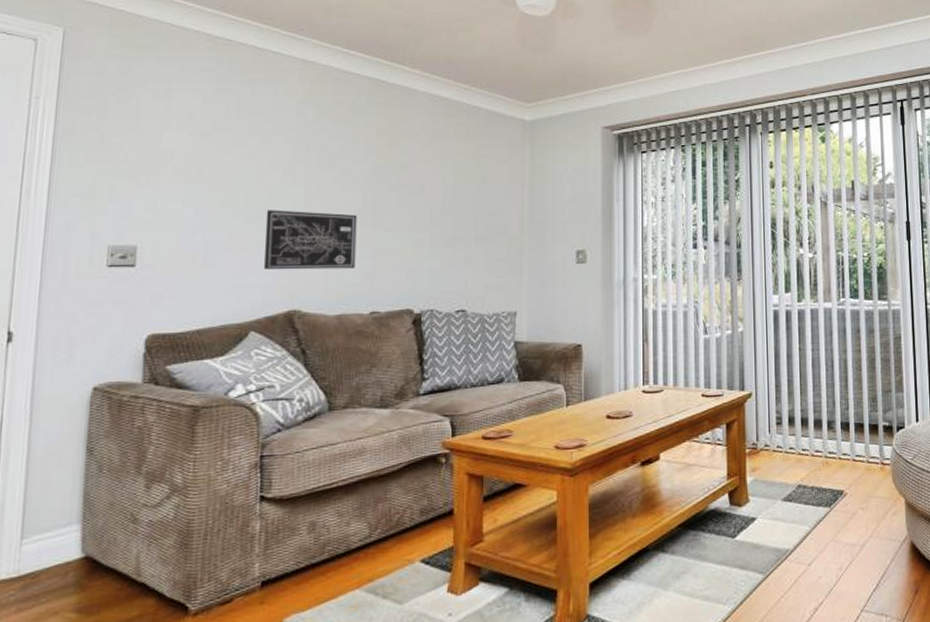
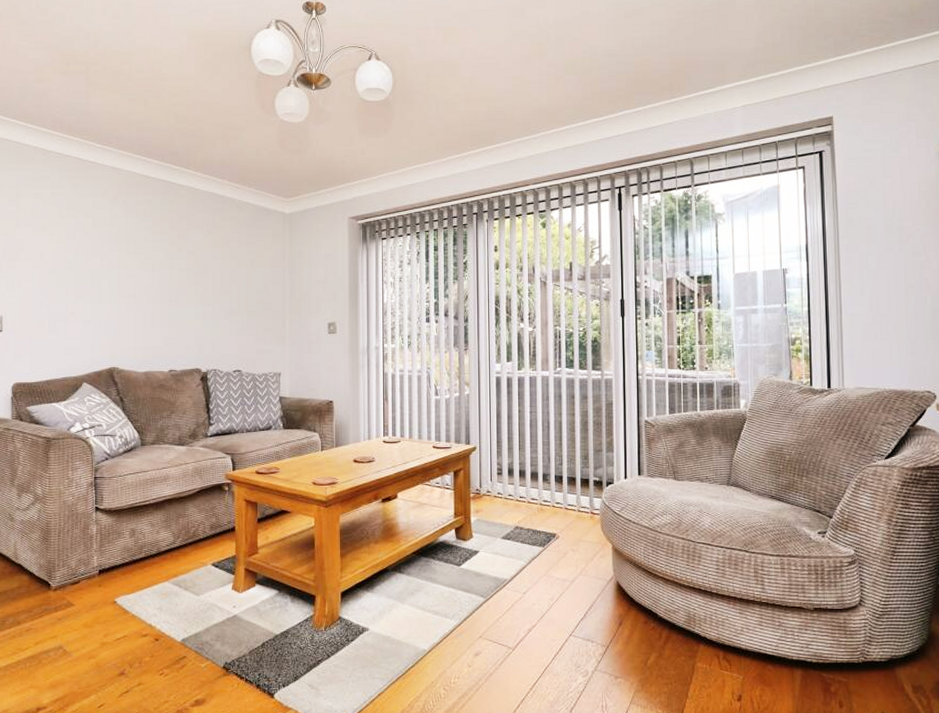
wall art: present [264,210,357,270] -> none [90,288,157,336]

